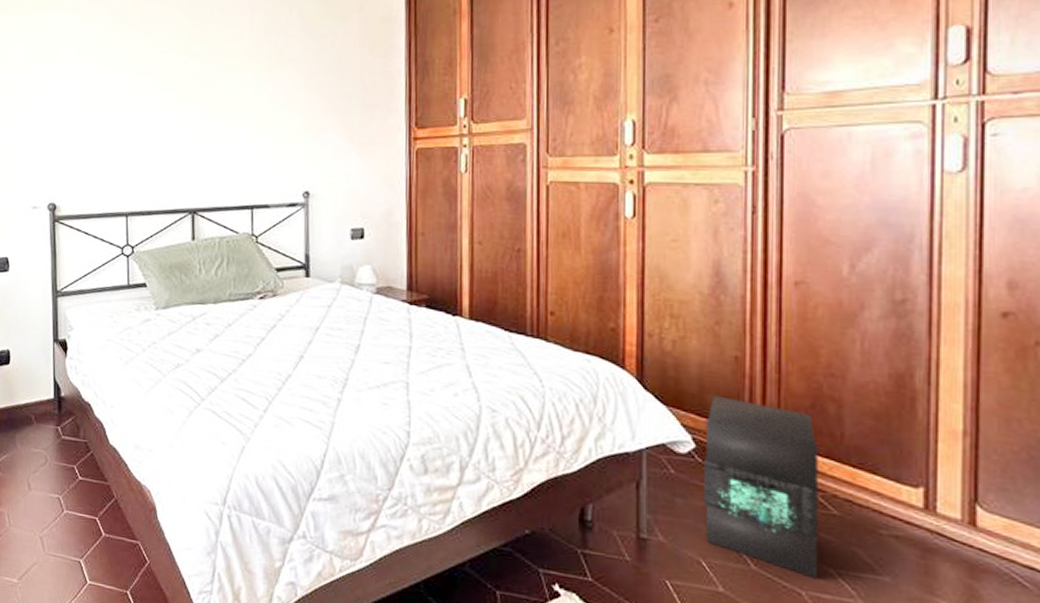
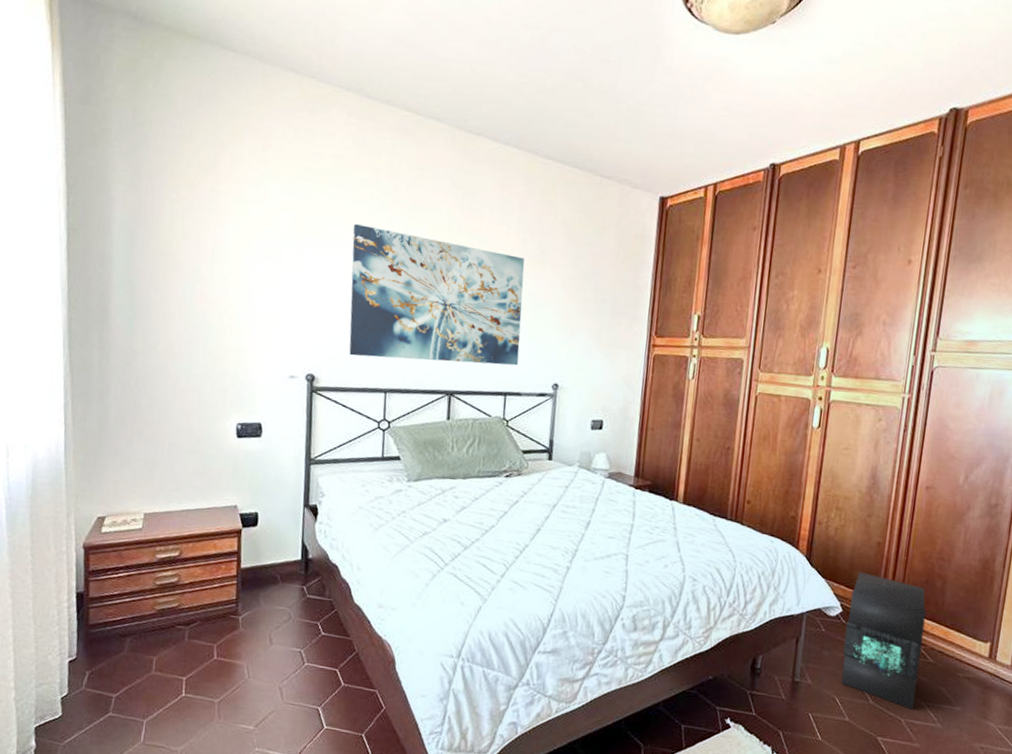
wall art: none [84,46,263,181] -> present [349,224,525,366]

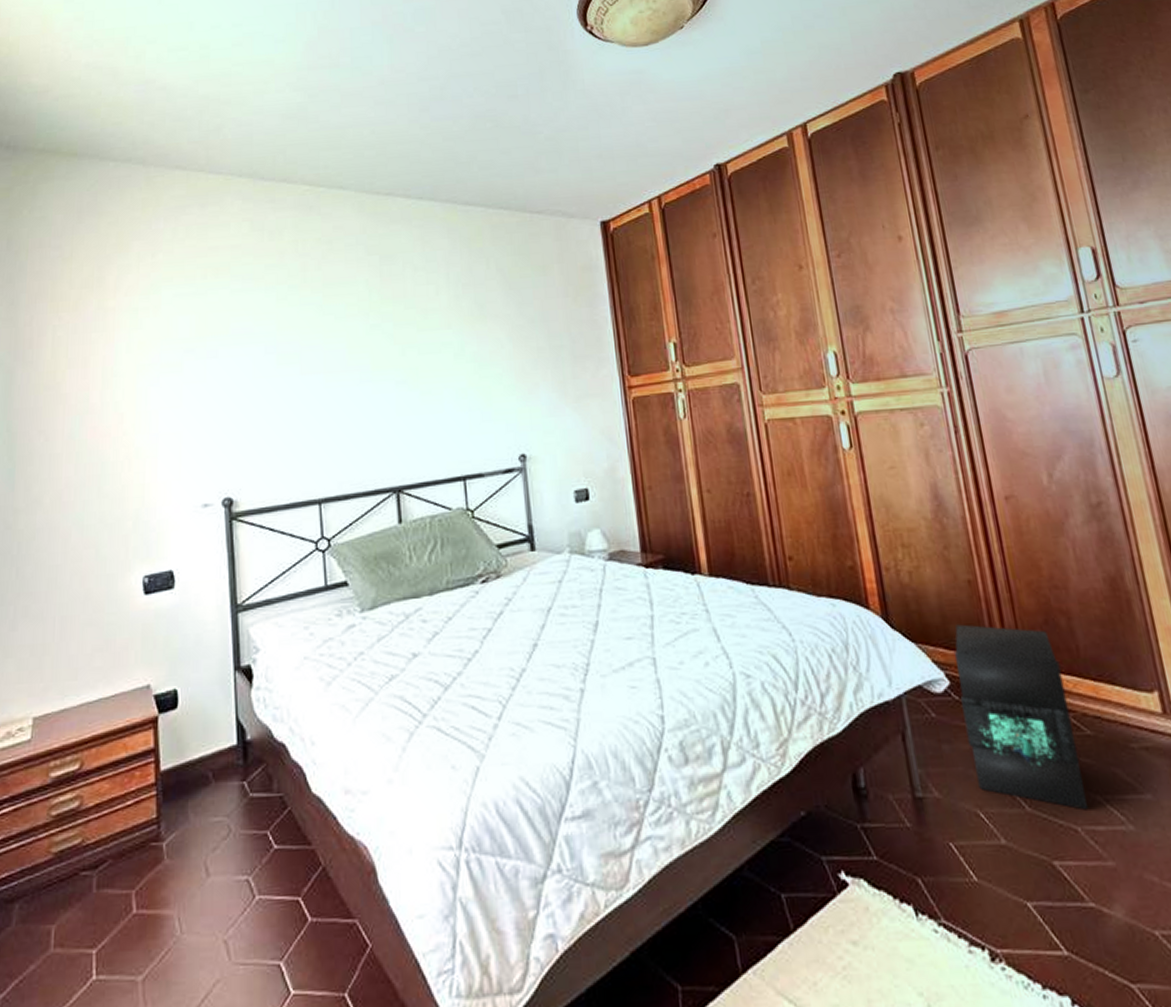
wall art: present [349,224,525,366] -> none [260,313,473,466]

